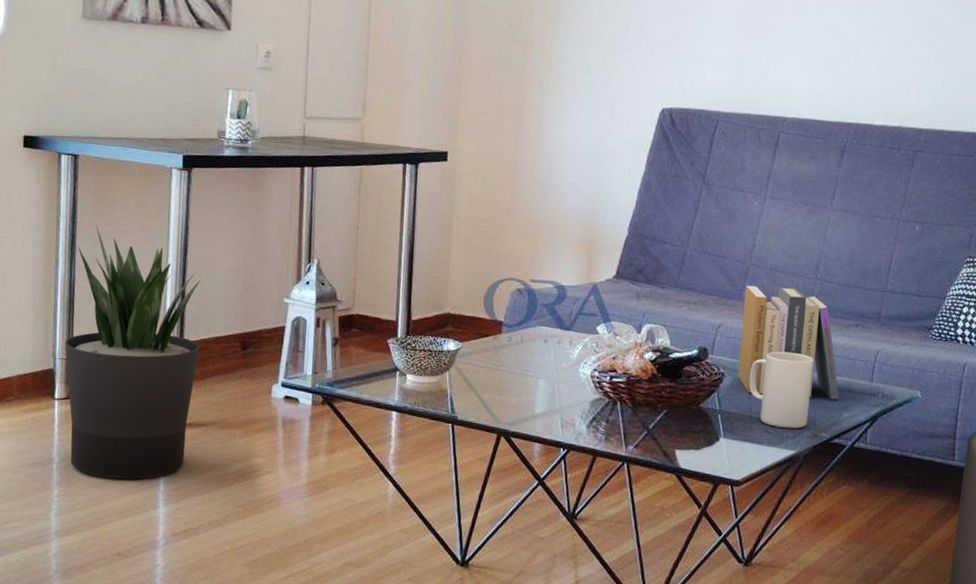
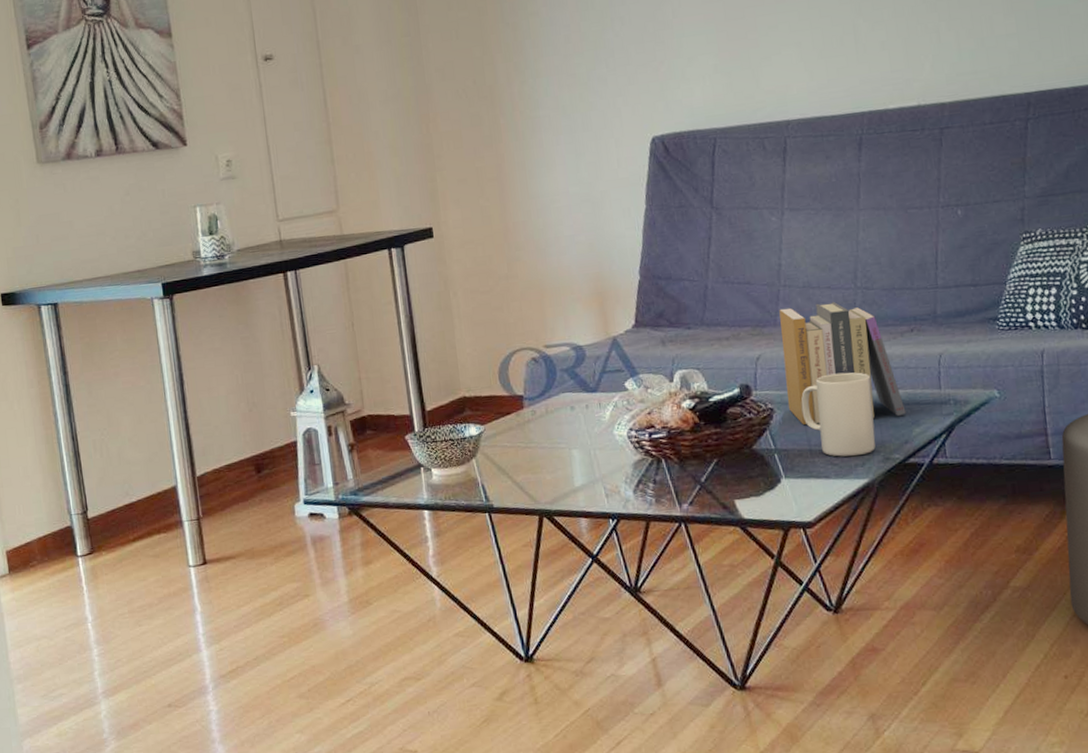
planter: present [65,224,201,480] -> none [73,370,219,630]

